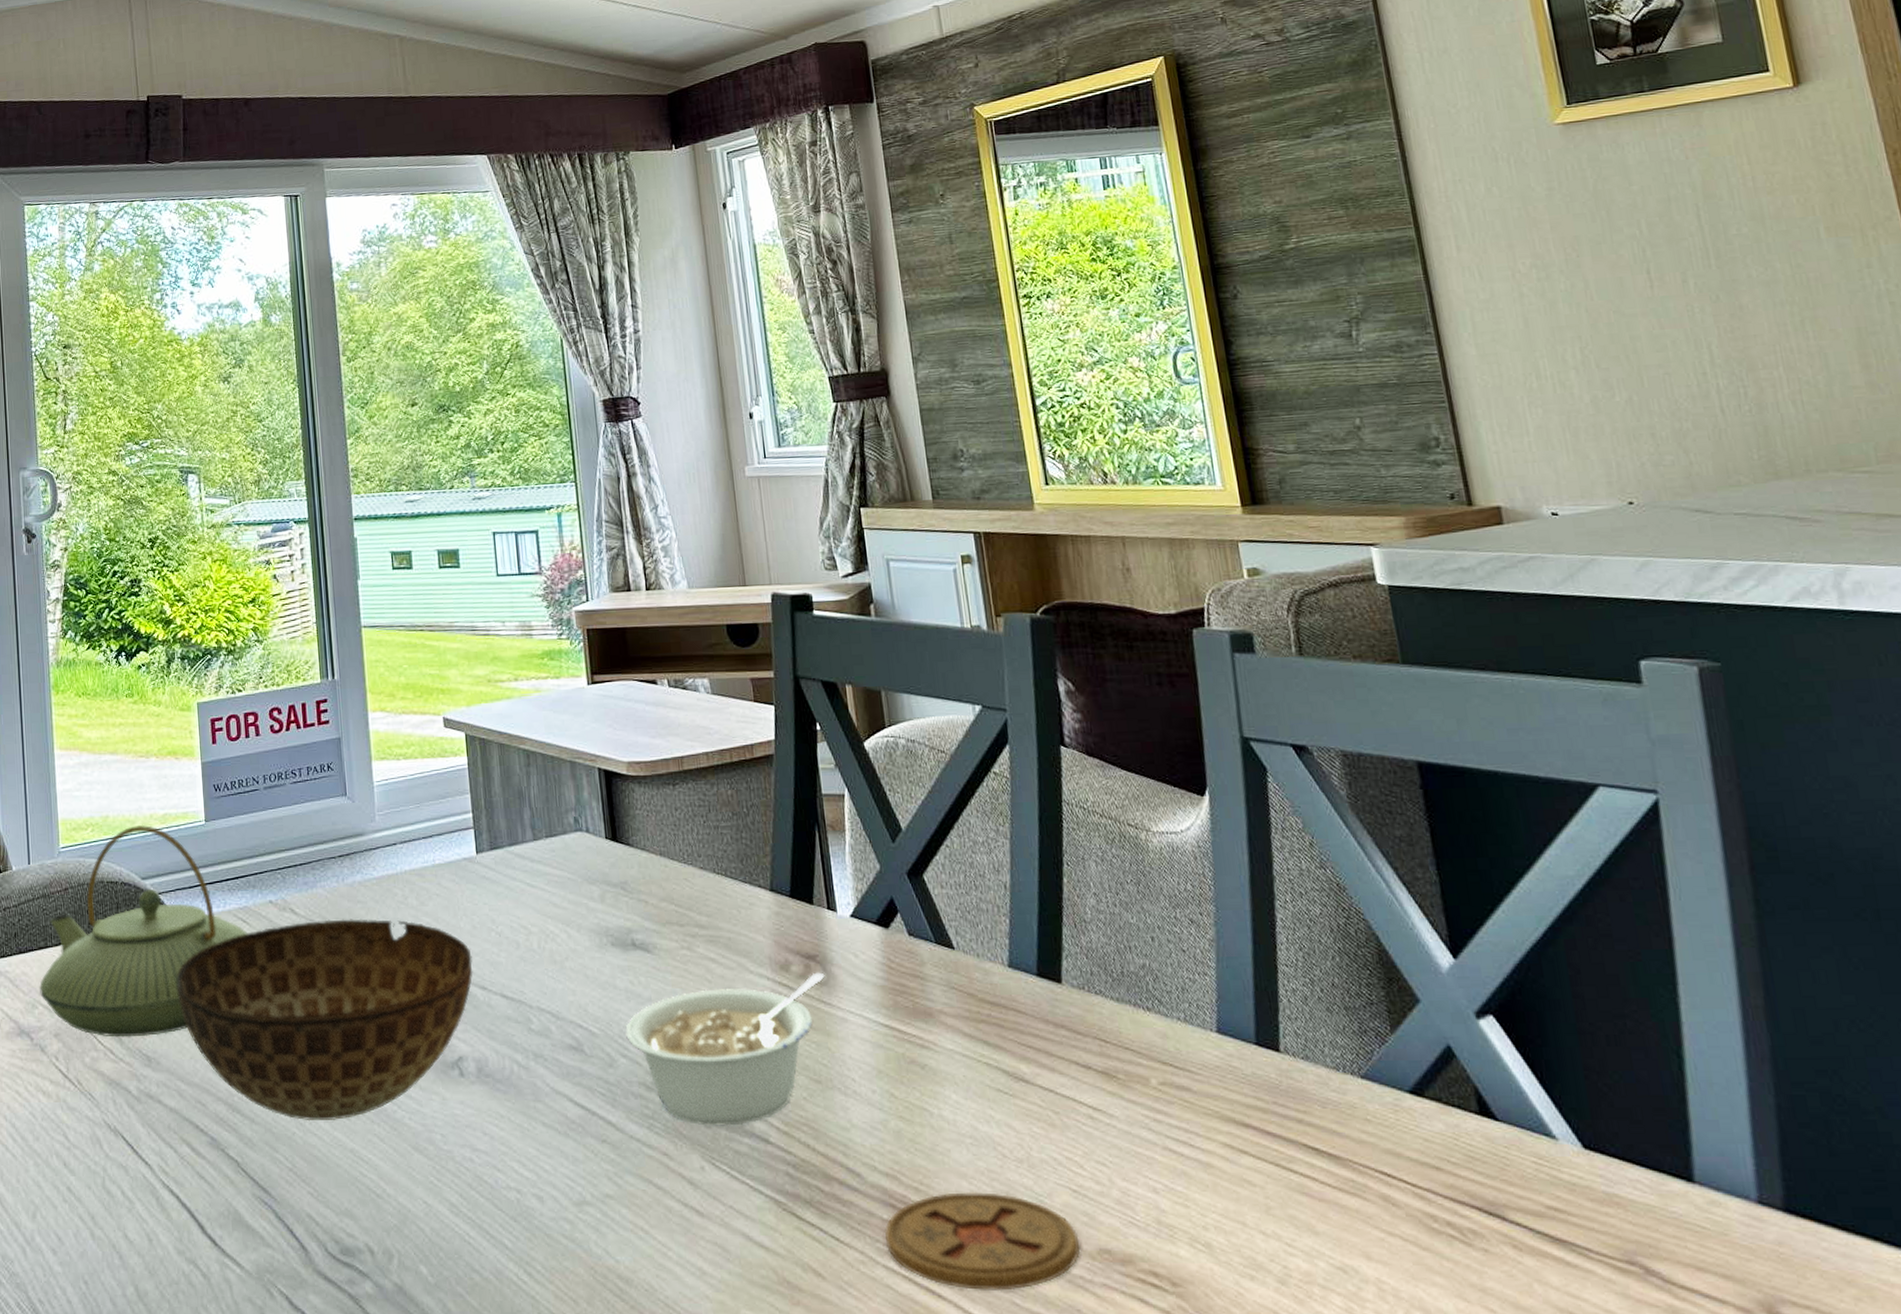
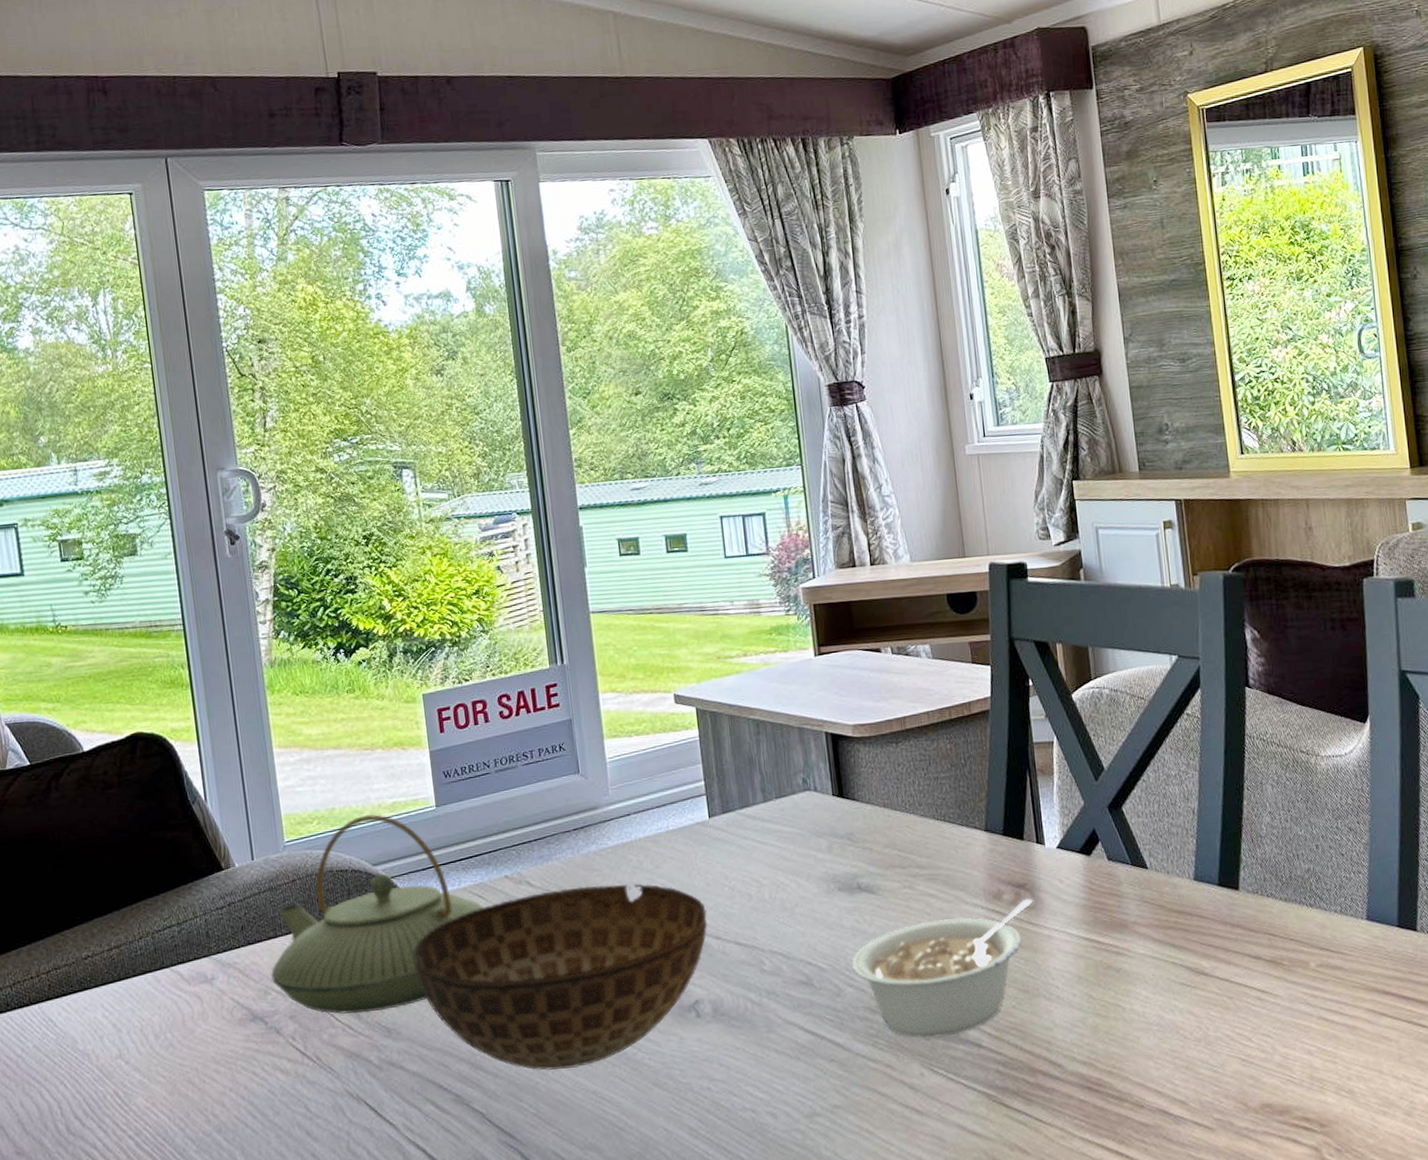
coaster: present [884,1192,1081,1291] -> none [1081,1068,1247,1150]

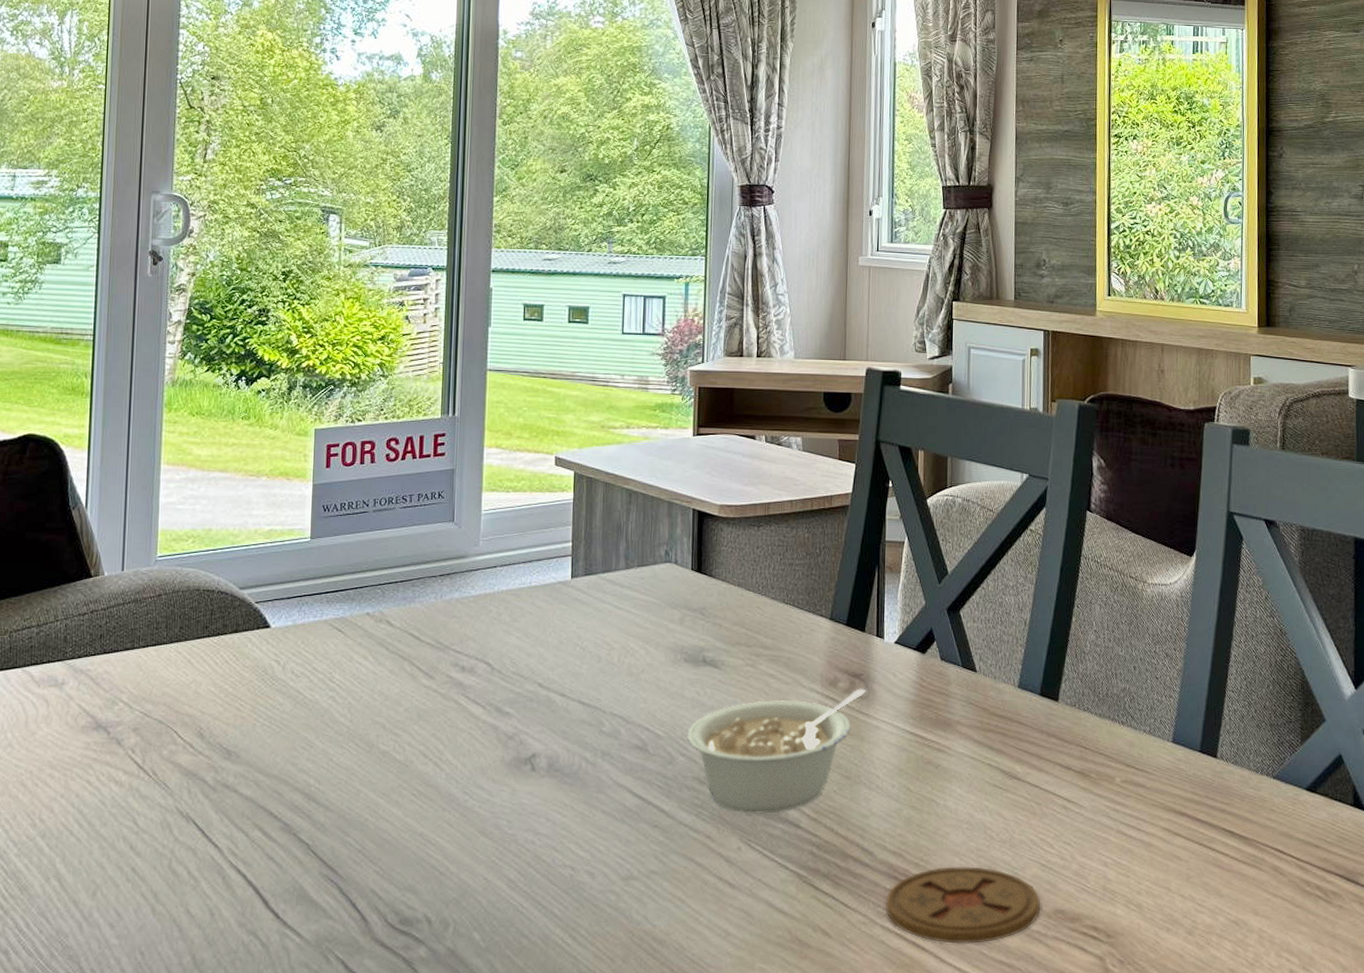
teapot: present [270,814,484,1014] -> none [121,538,342,733]
bowl: present [413,883,708,1071] -> none [264,631,556,809]
coaster: none [1081,1068,1247,1150] -> present [885,867,1041,944]

